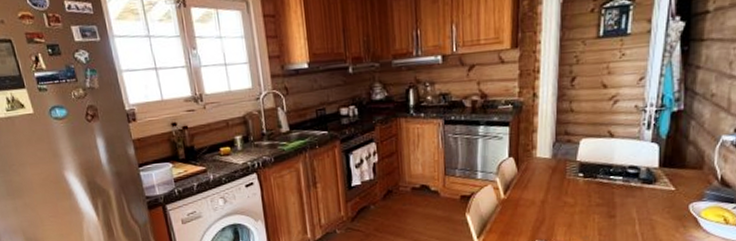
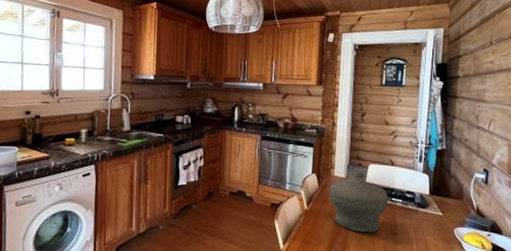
jar: none [531,147,606,218] -> present [329,170,389,233]

